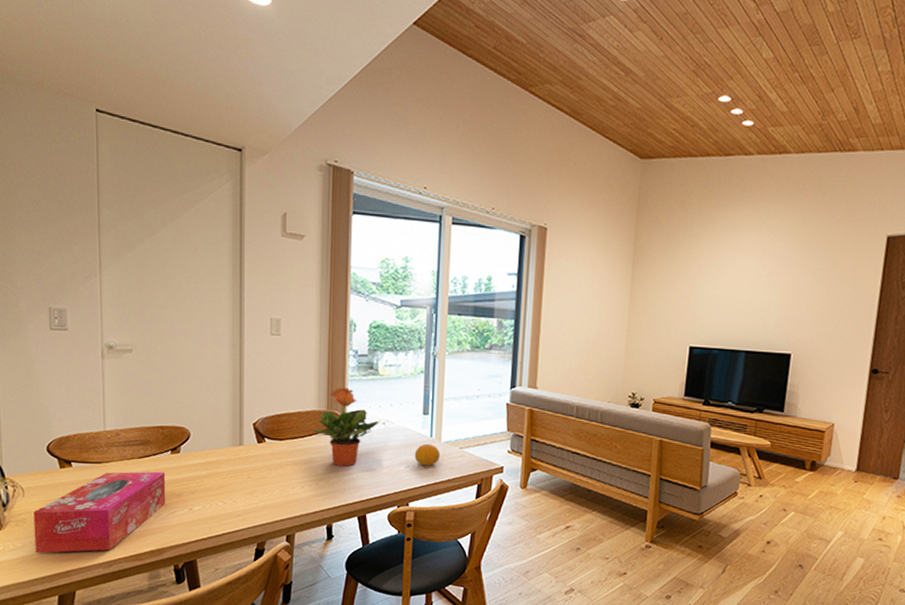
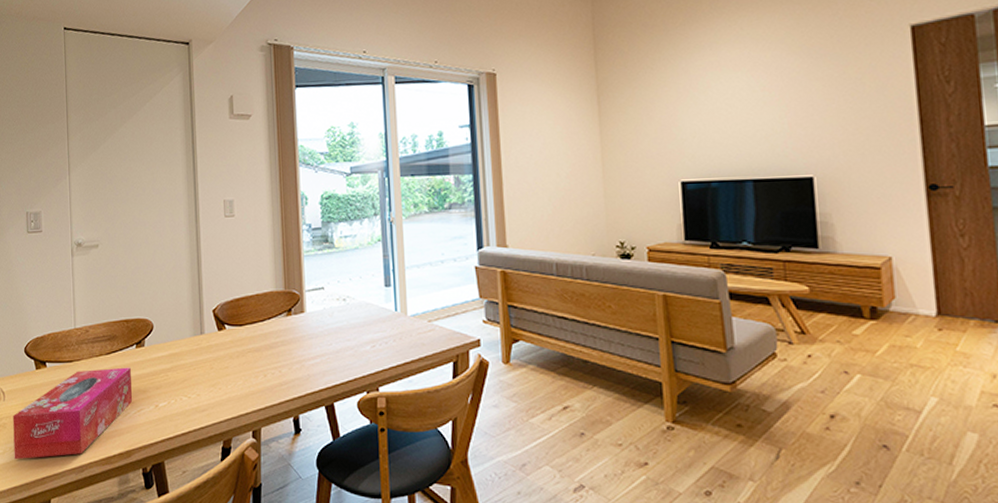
potted plant: present [314,387,378,466] -> none [273,265,338,350]
fruit: present [414,443,440,466] -> none [379,318,408,344]

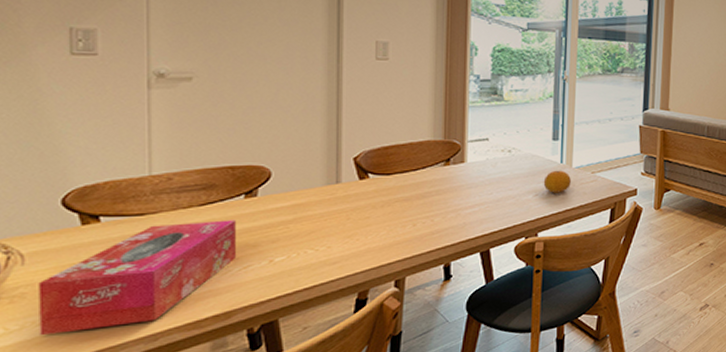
fruit: none [379,318,408,344] -> present [543,170,571,193]

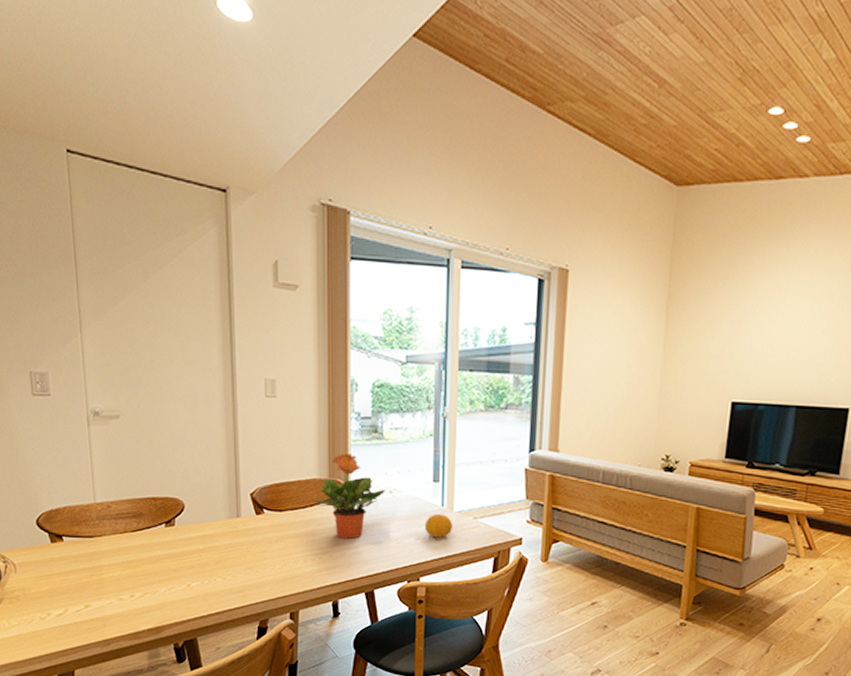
tissue box: present [38,220,237,336] -> none [27,545,163,632]
potted plant: none [428,115,503,199] -> present [315,453,385,539]

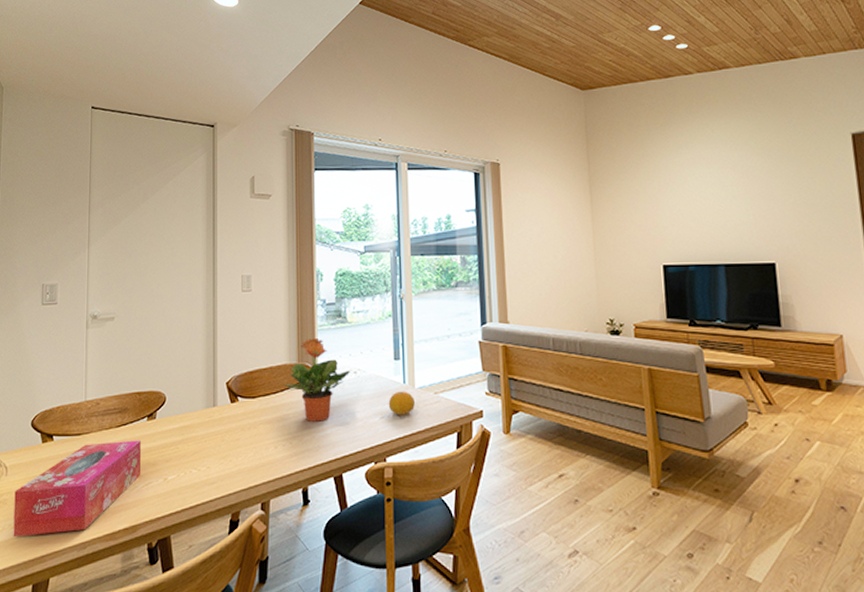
tissue box: none [27,545,163,632] -> present [13,440,142,538]

